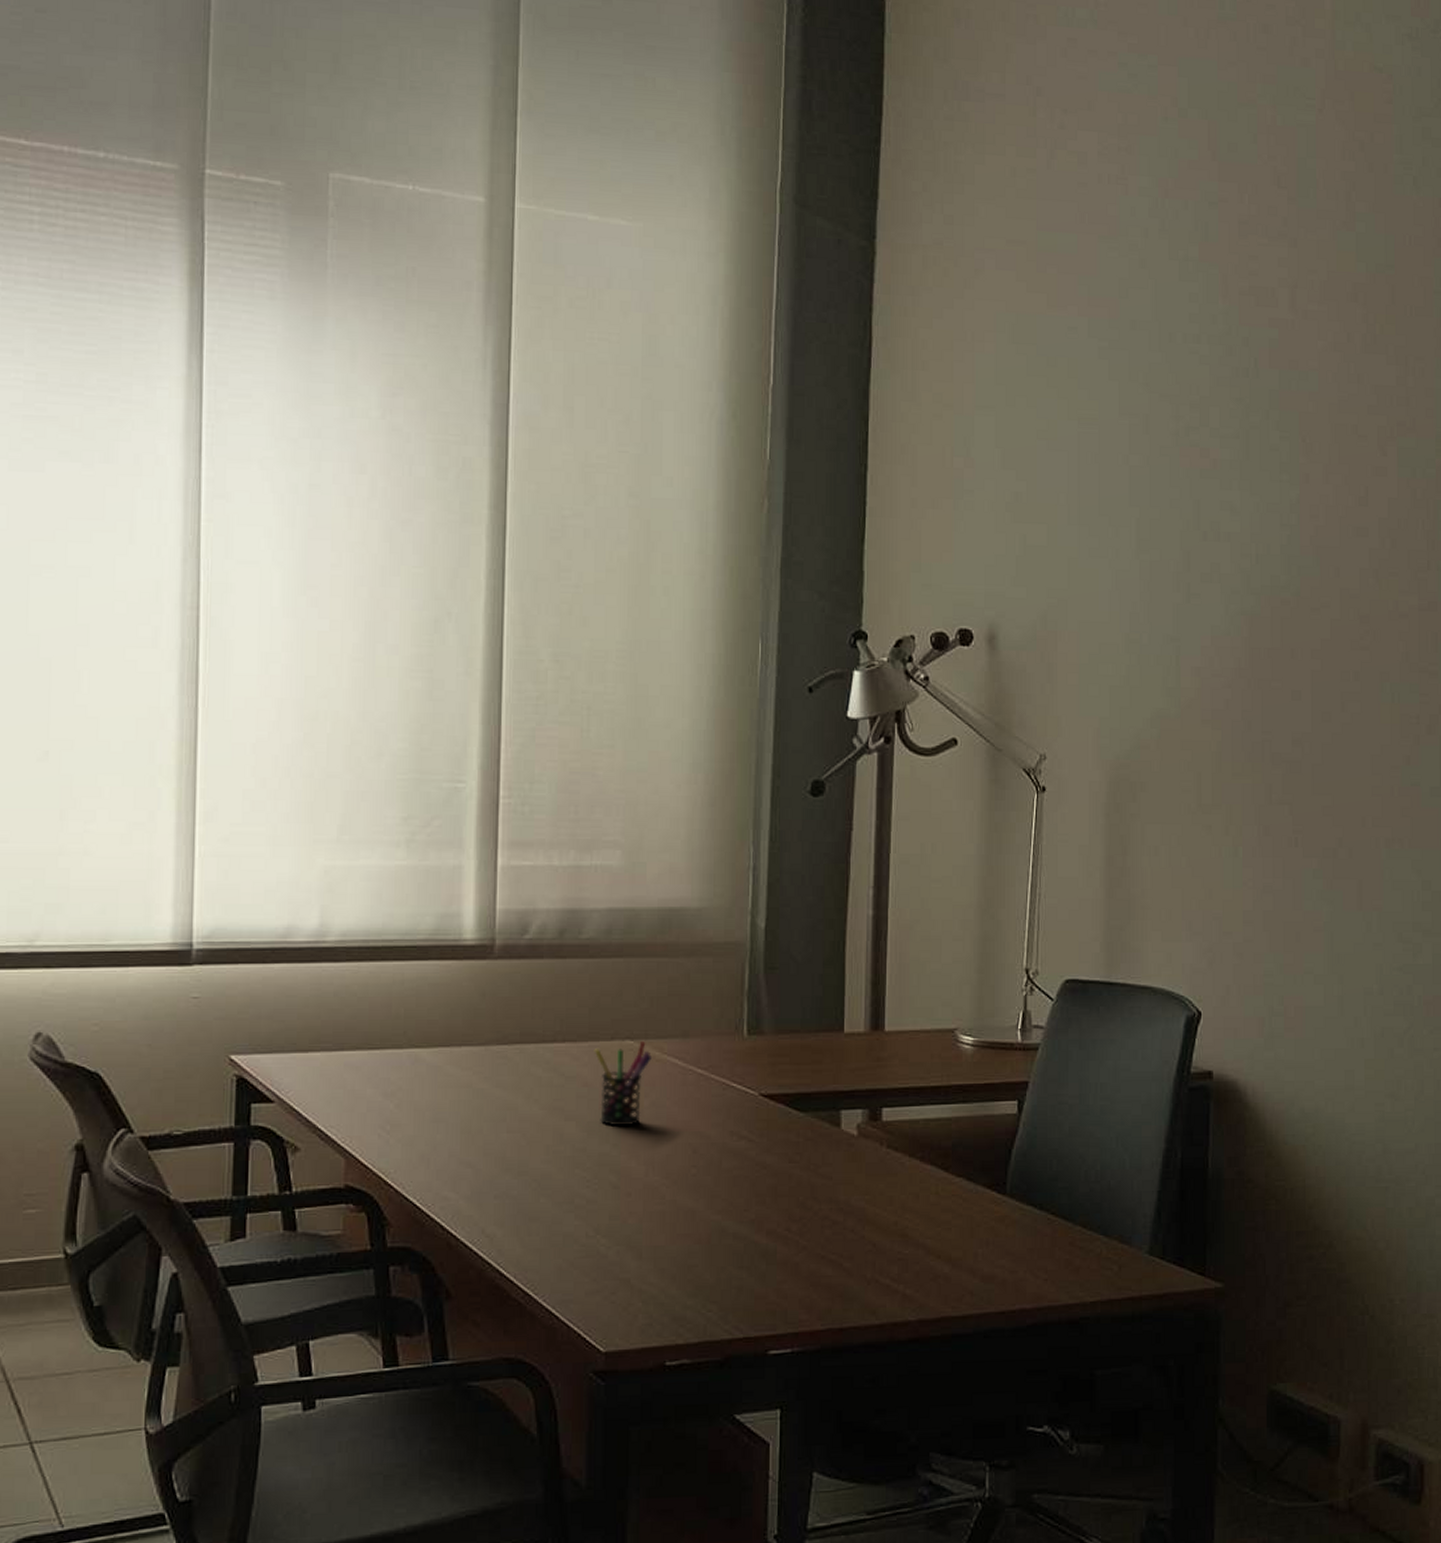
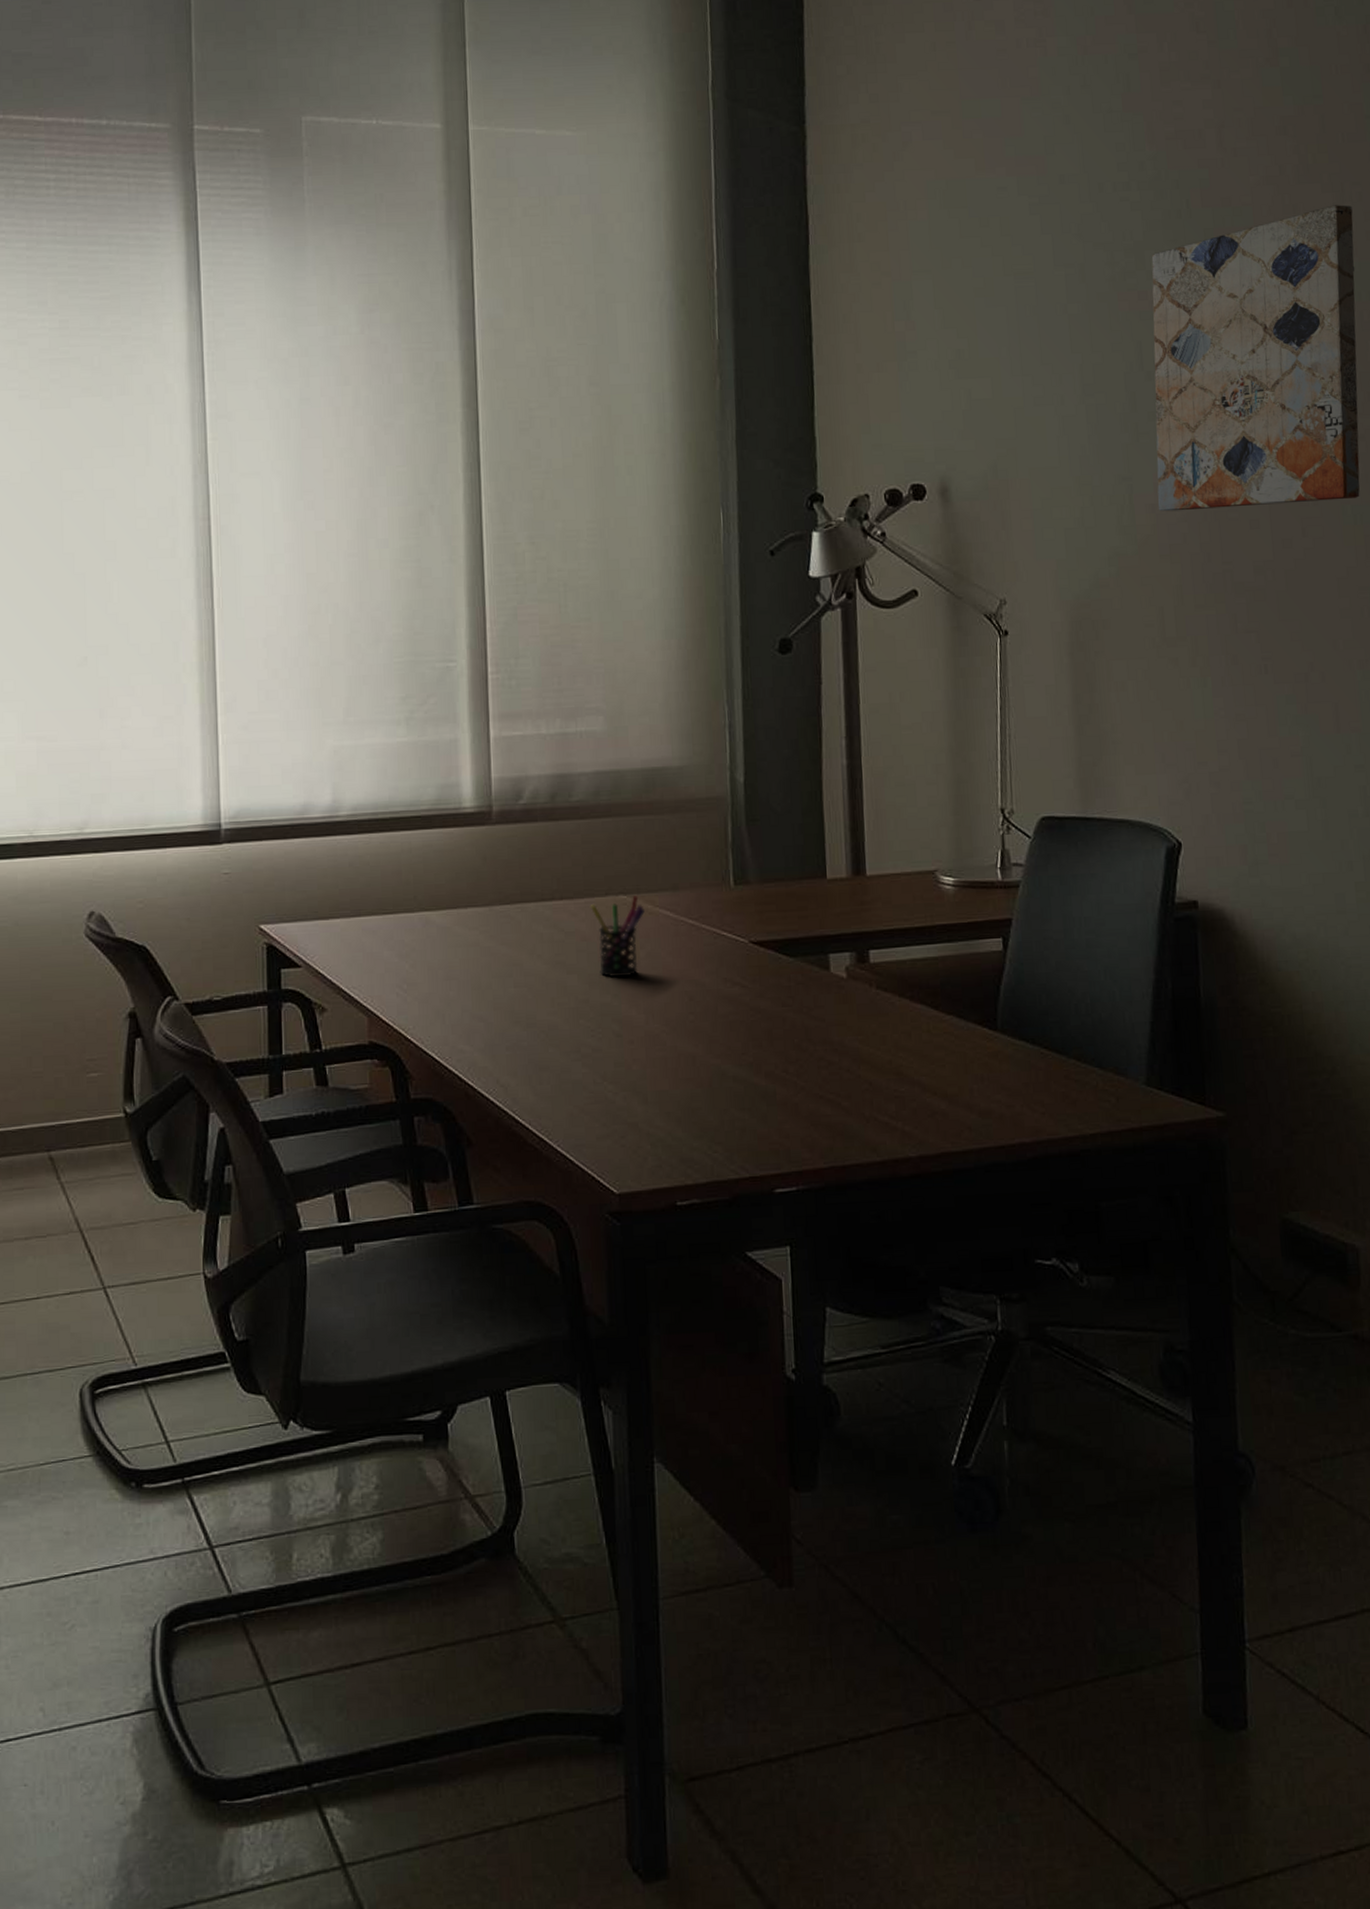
wall art: none [1203,378,1414,677] -> present [1151,205,1360,512]

